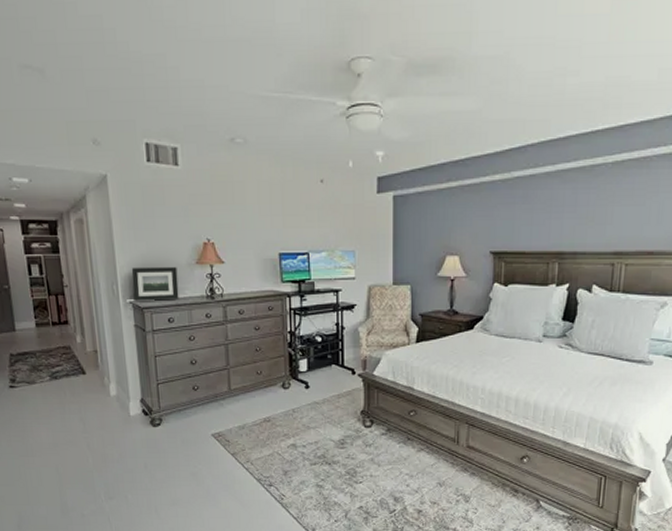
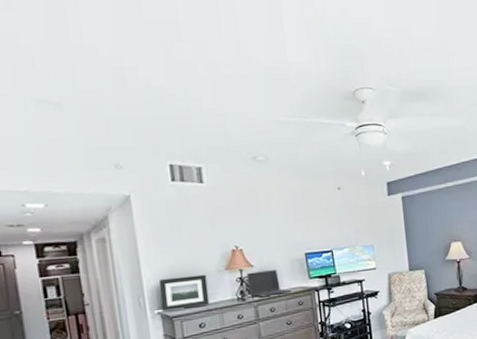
laptop: none [217,269,262,298] -> present [246,270,292,298]

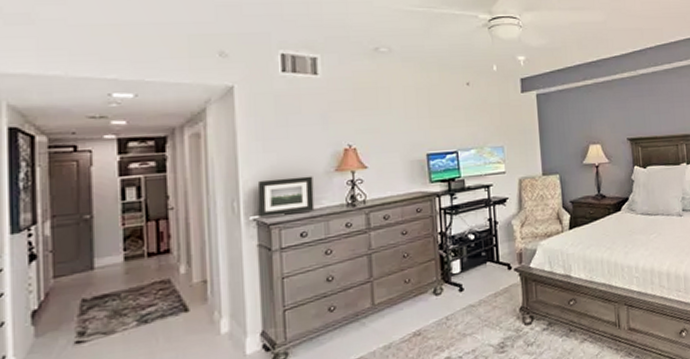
laptop: present [246,270,292,298] -> none [359,172,409,204]

